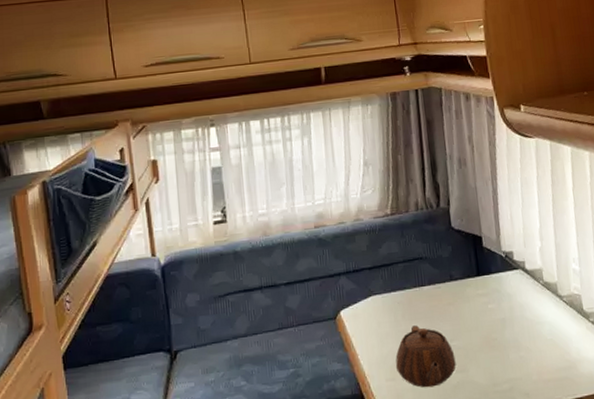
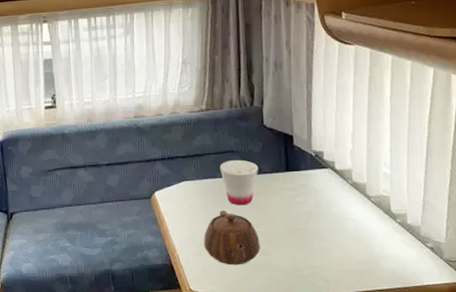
cup: none [408,266,449,319] -> present [219,159,258,206]

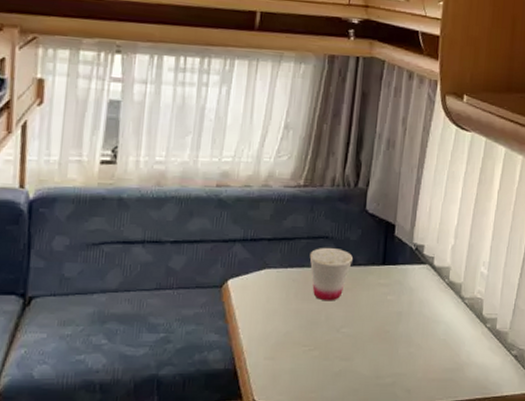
teapot: present [204,210,260,265] -> none [278,306,343,372]

